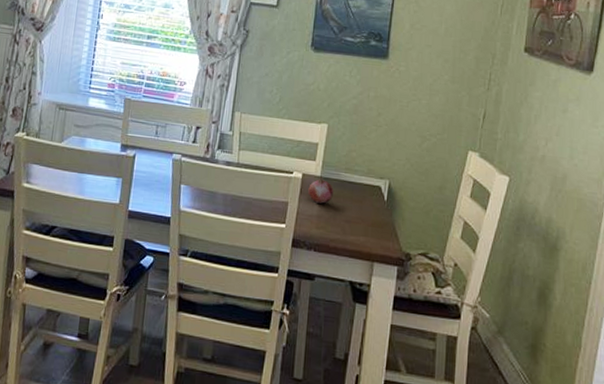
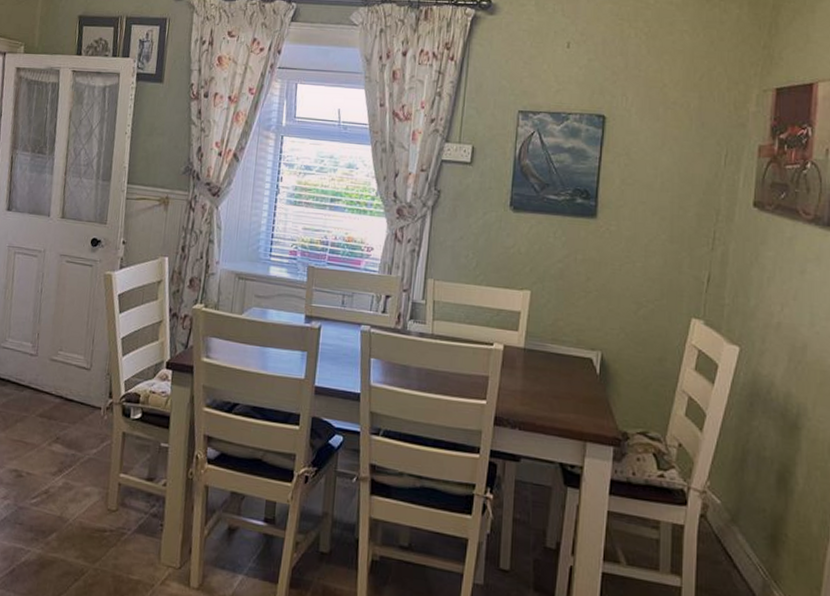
fruit: present [308,177,333,204] -> none [510,348,539,378]

